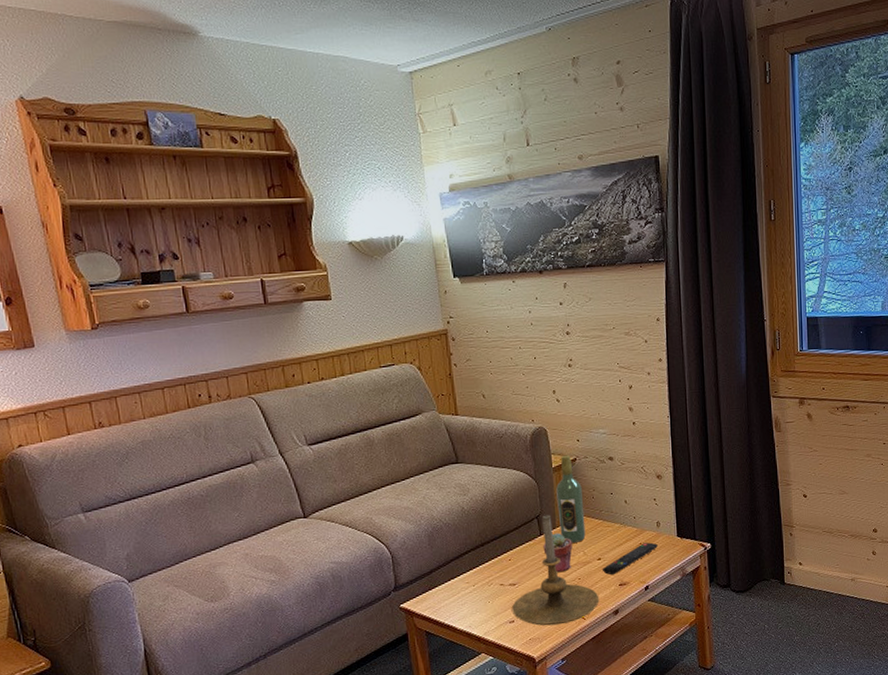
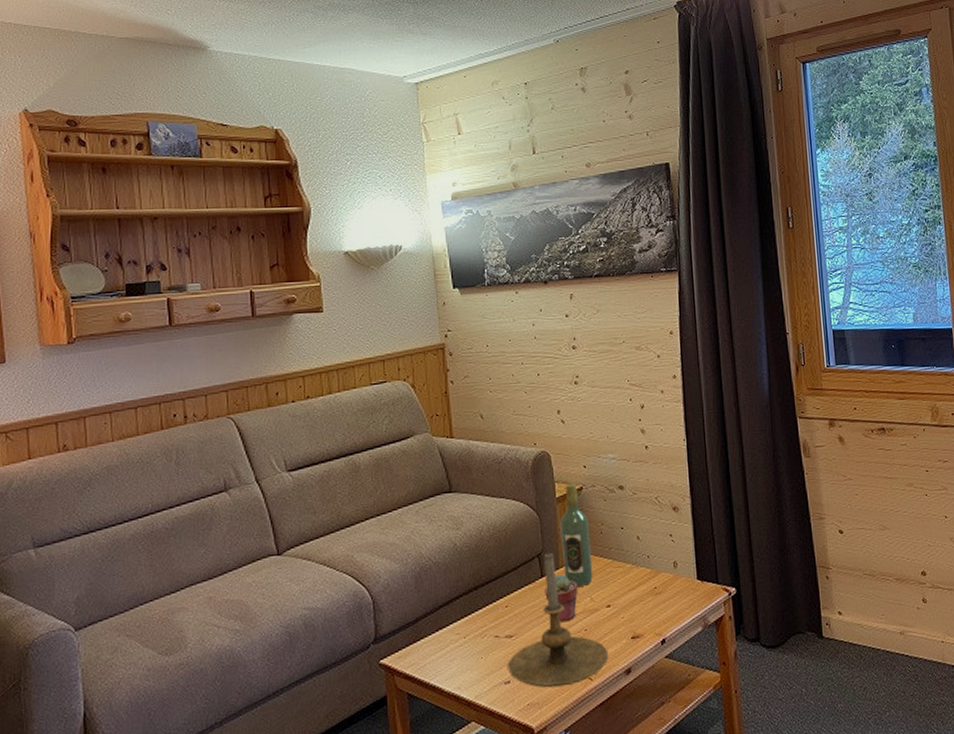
remote control: present [601,542,658,575] -> none [611,586,675,625]

